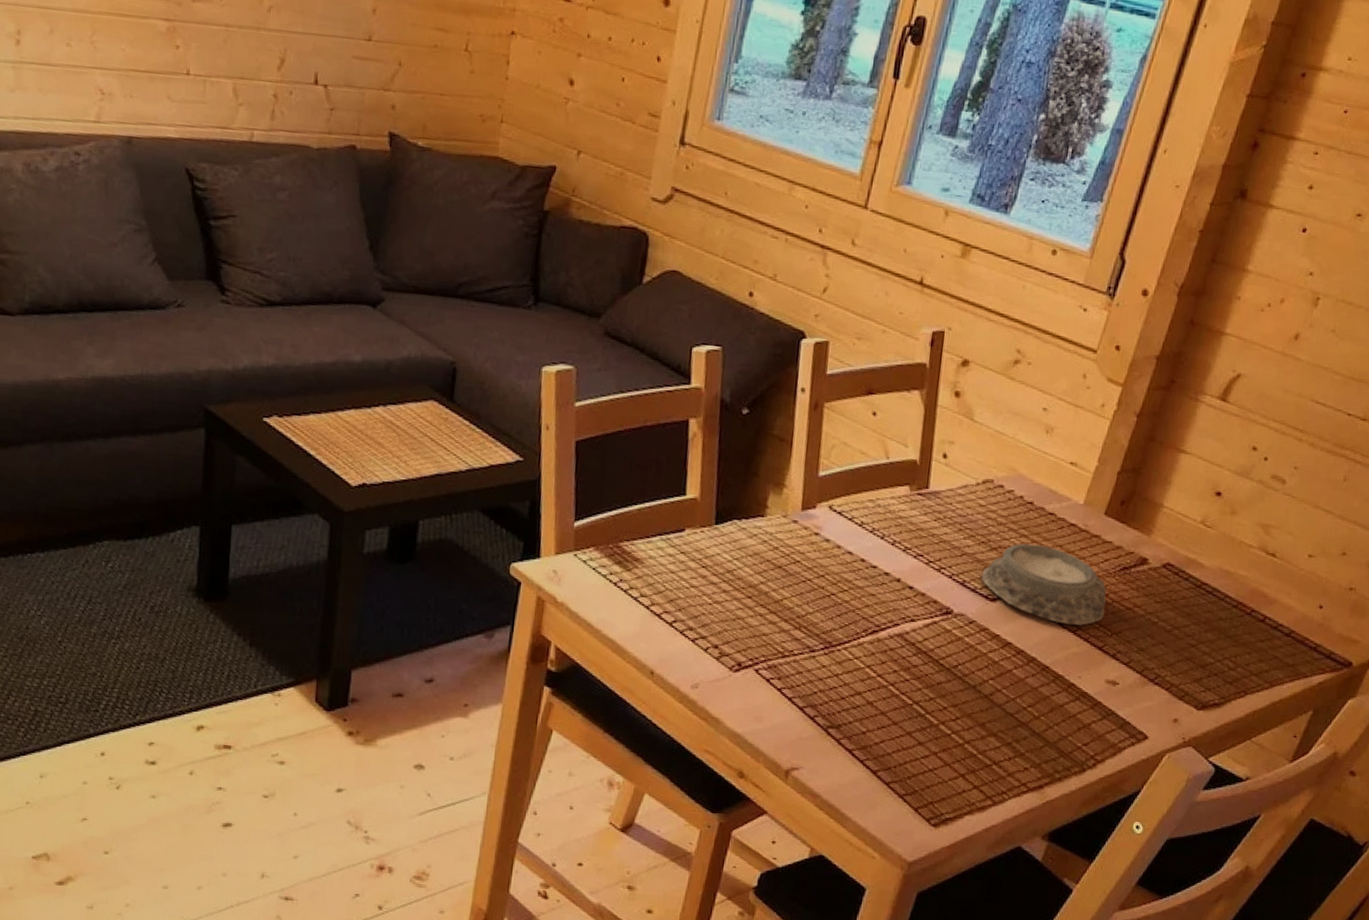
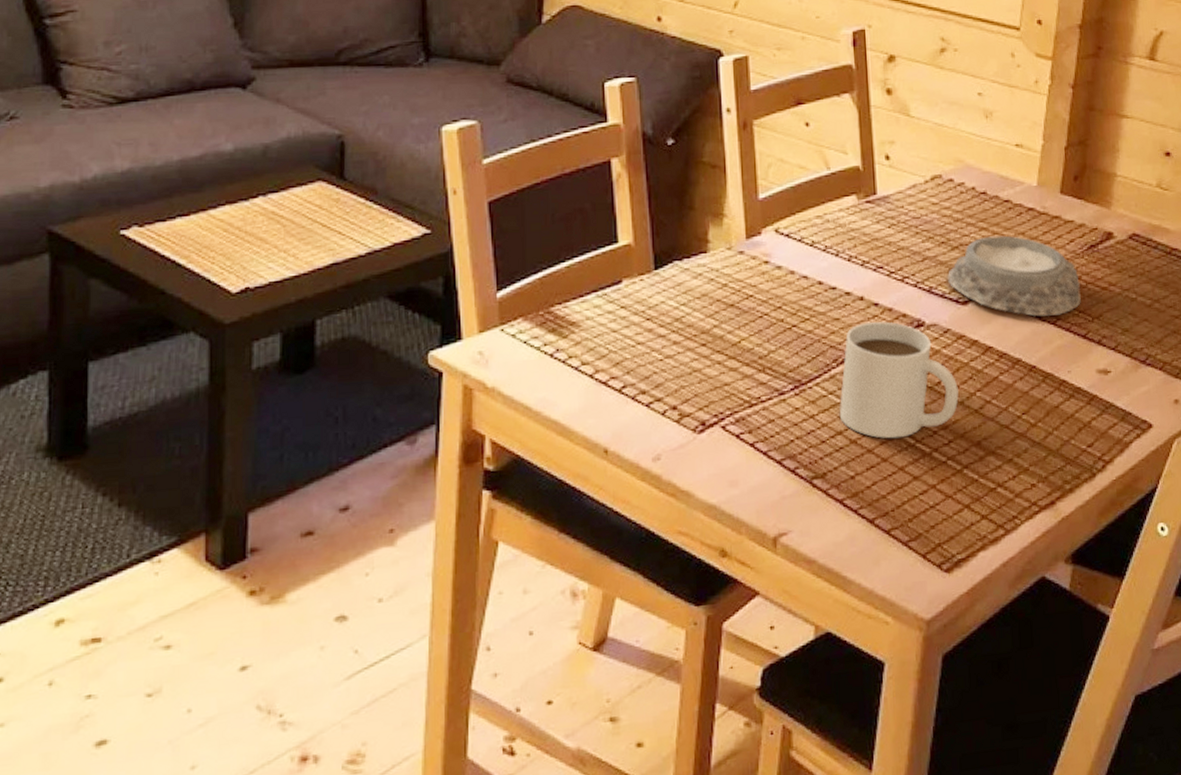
mug: none [861,602,973,707] -> present [839,321,959,439]

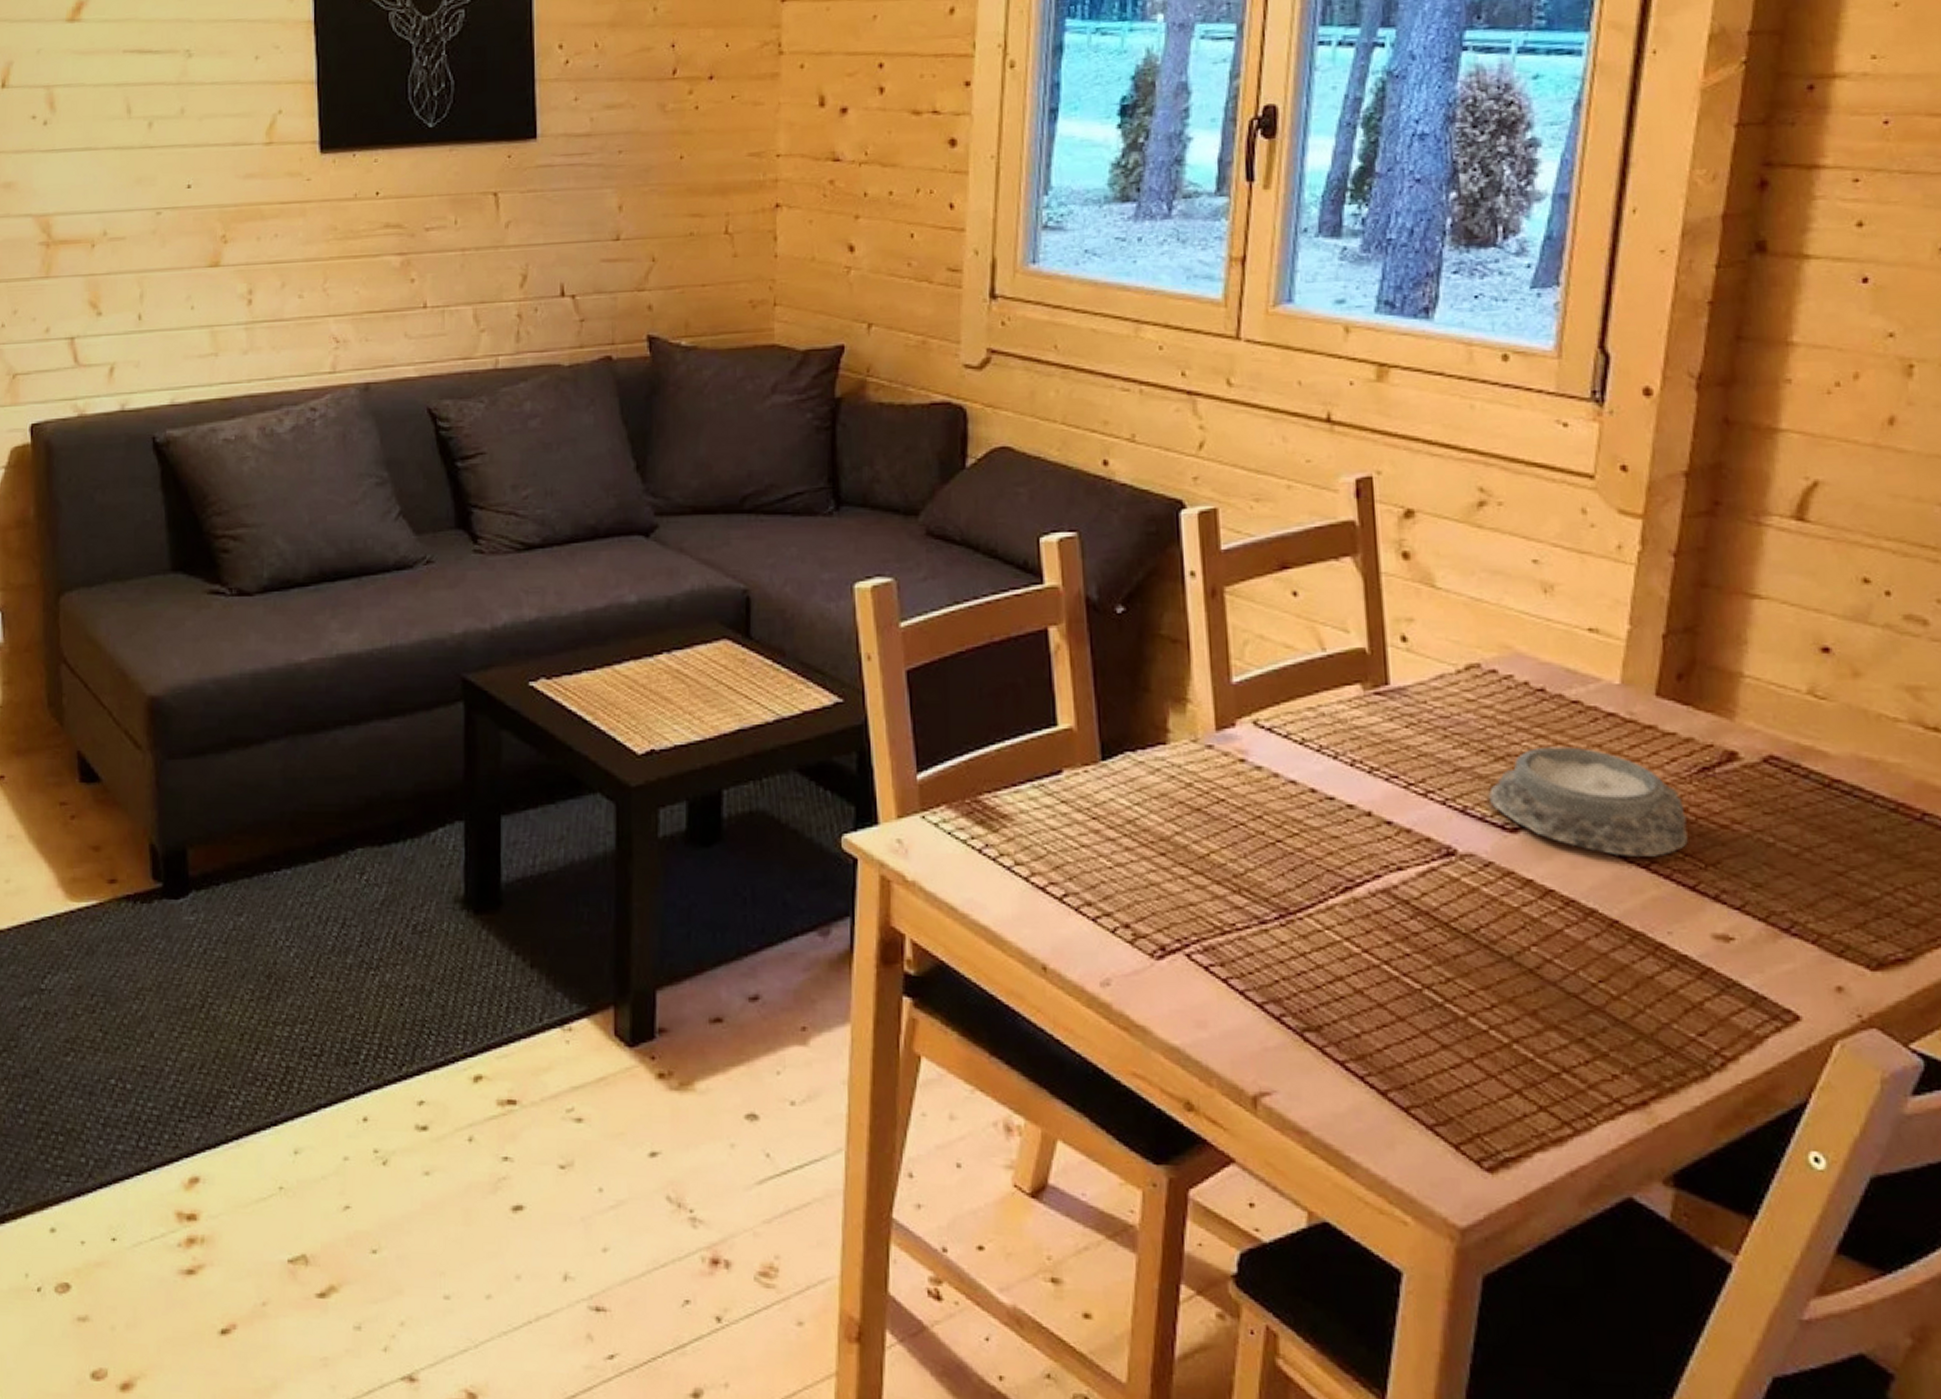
mug: present [839,321,959,439] -> none [1339,845,1506,994]

